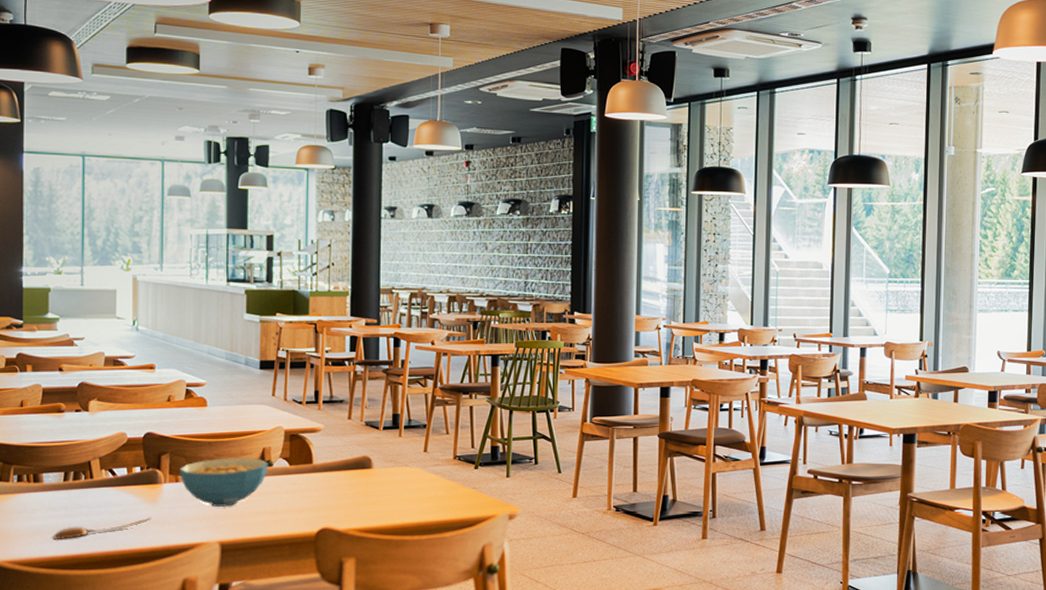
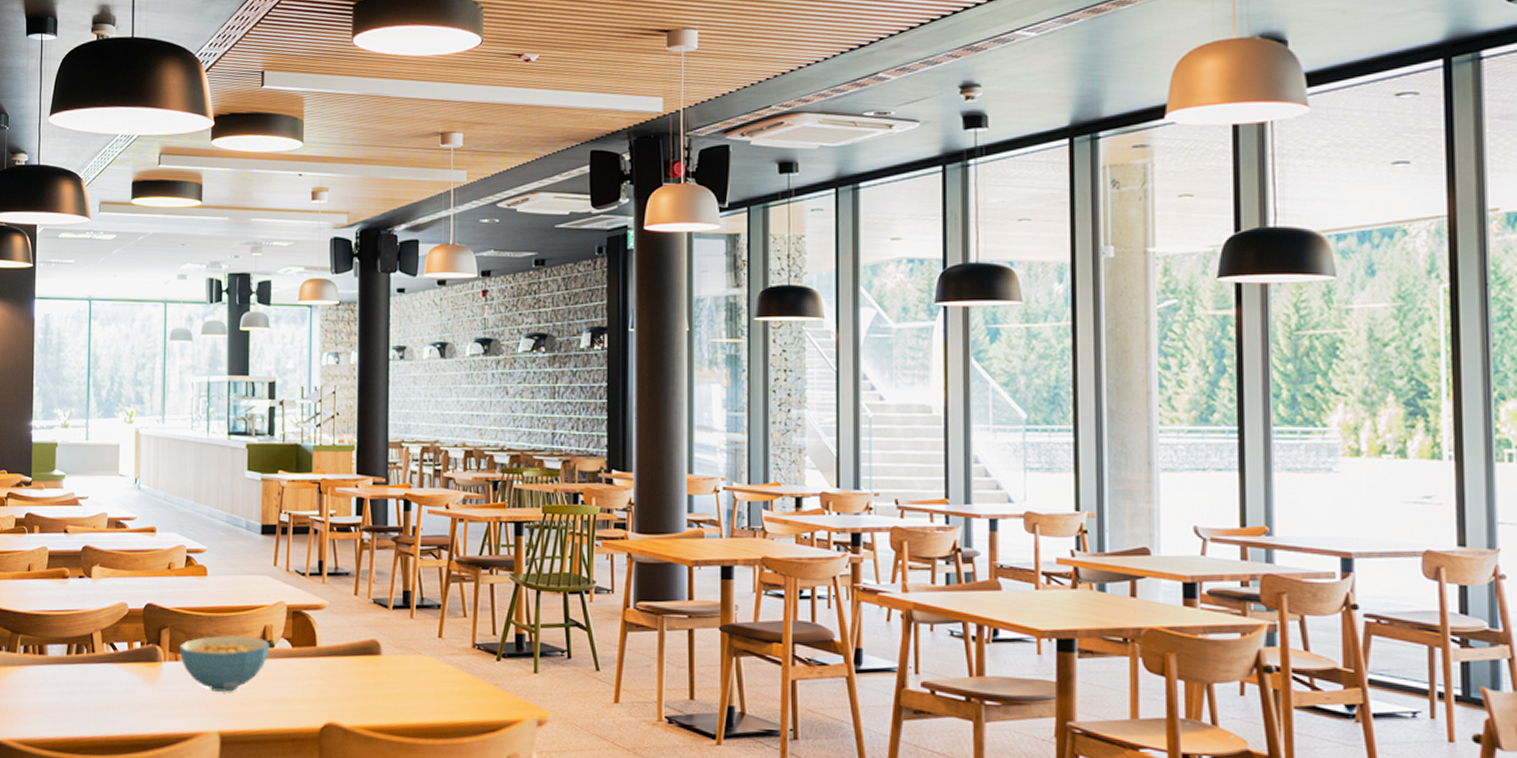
spoon: present [53,517,152,540] -> none [56,699,151,720]

